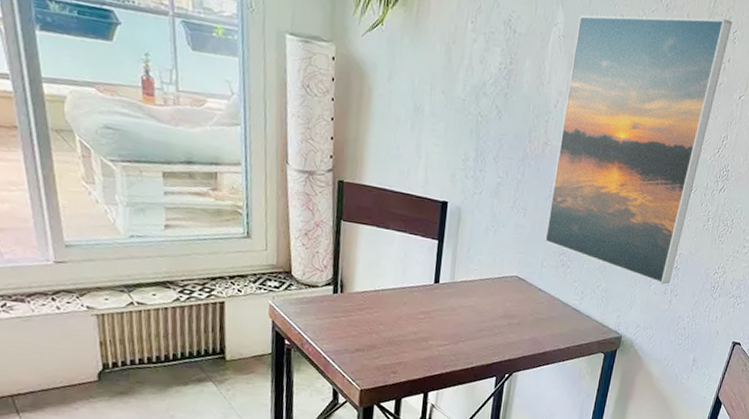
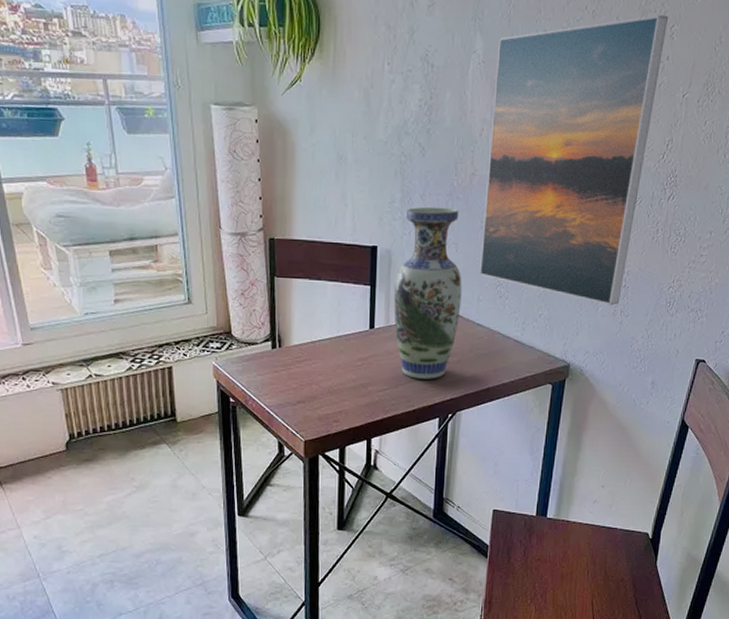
vase: none [459,168,530,339] -> present [394,206,462,379]

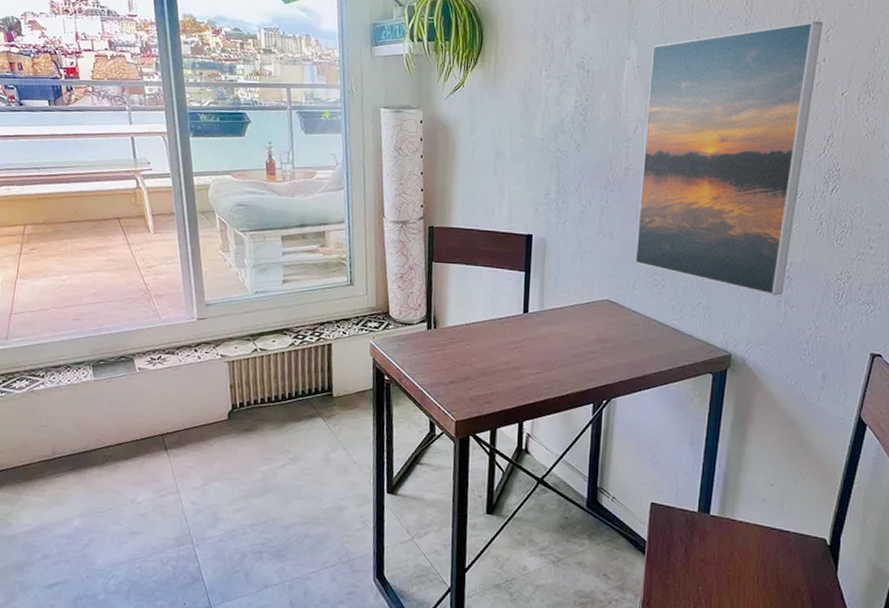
vase: present [394,206,462,379] -> none [548,198,617,365]

